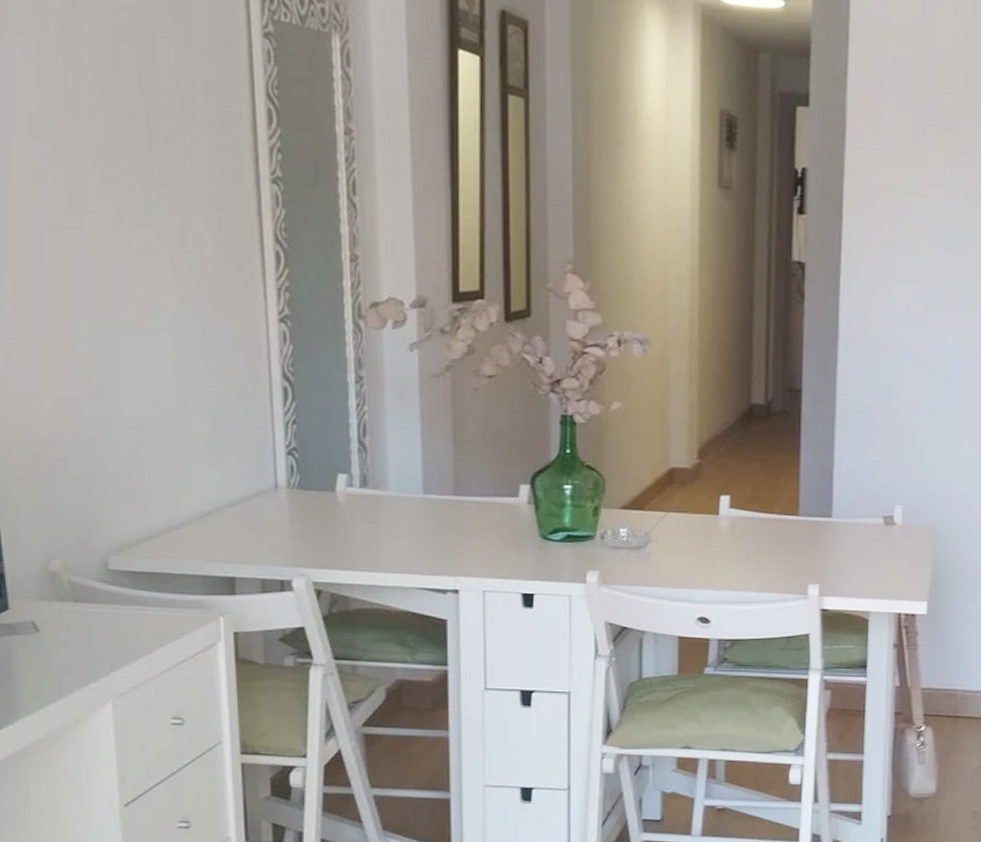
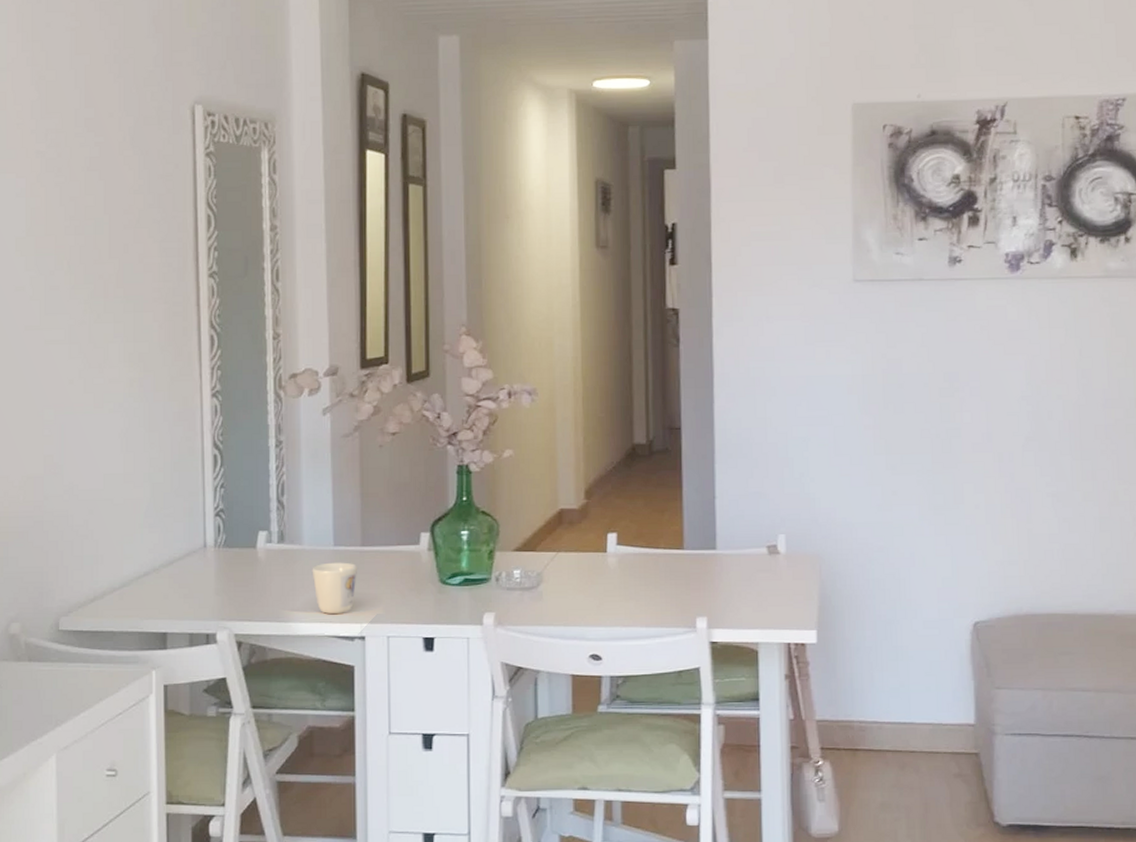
mug: none [399,511,450,566] -> present [312,562,357,615]

